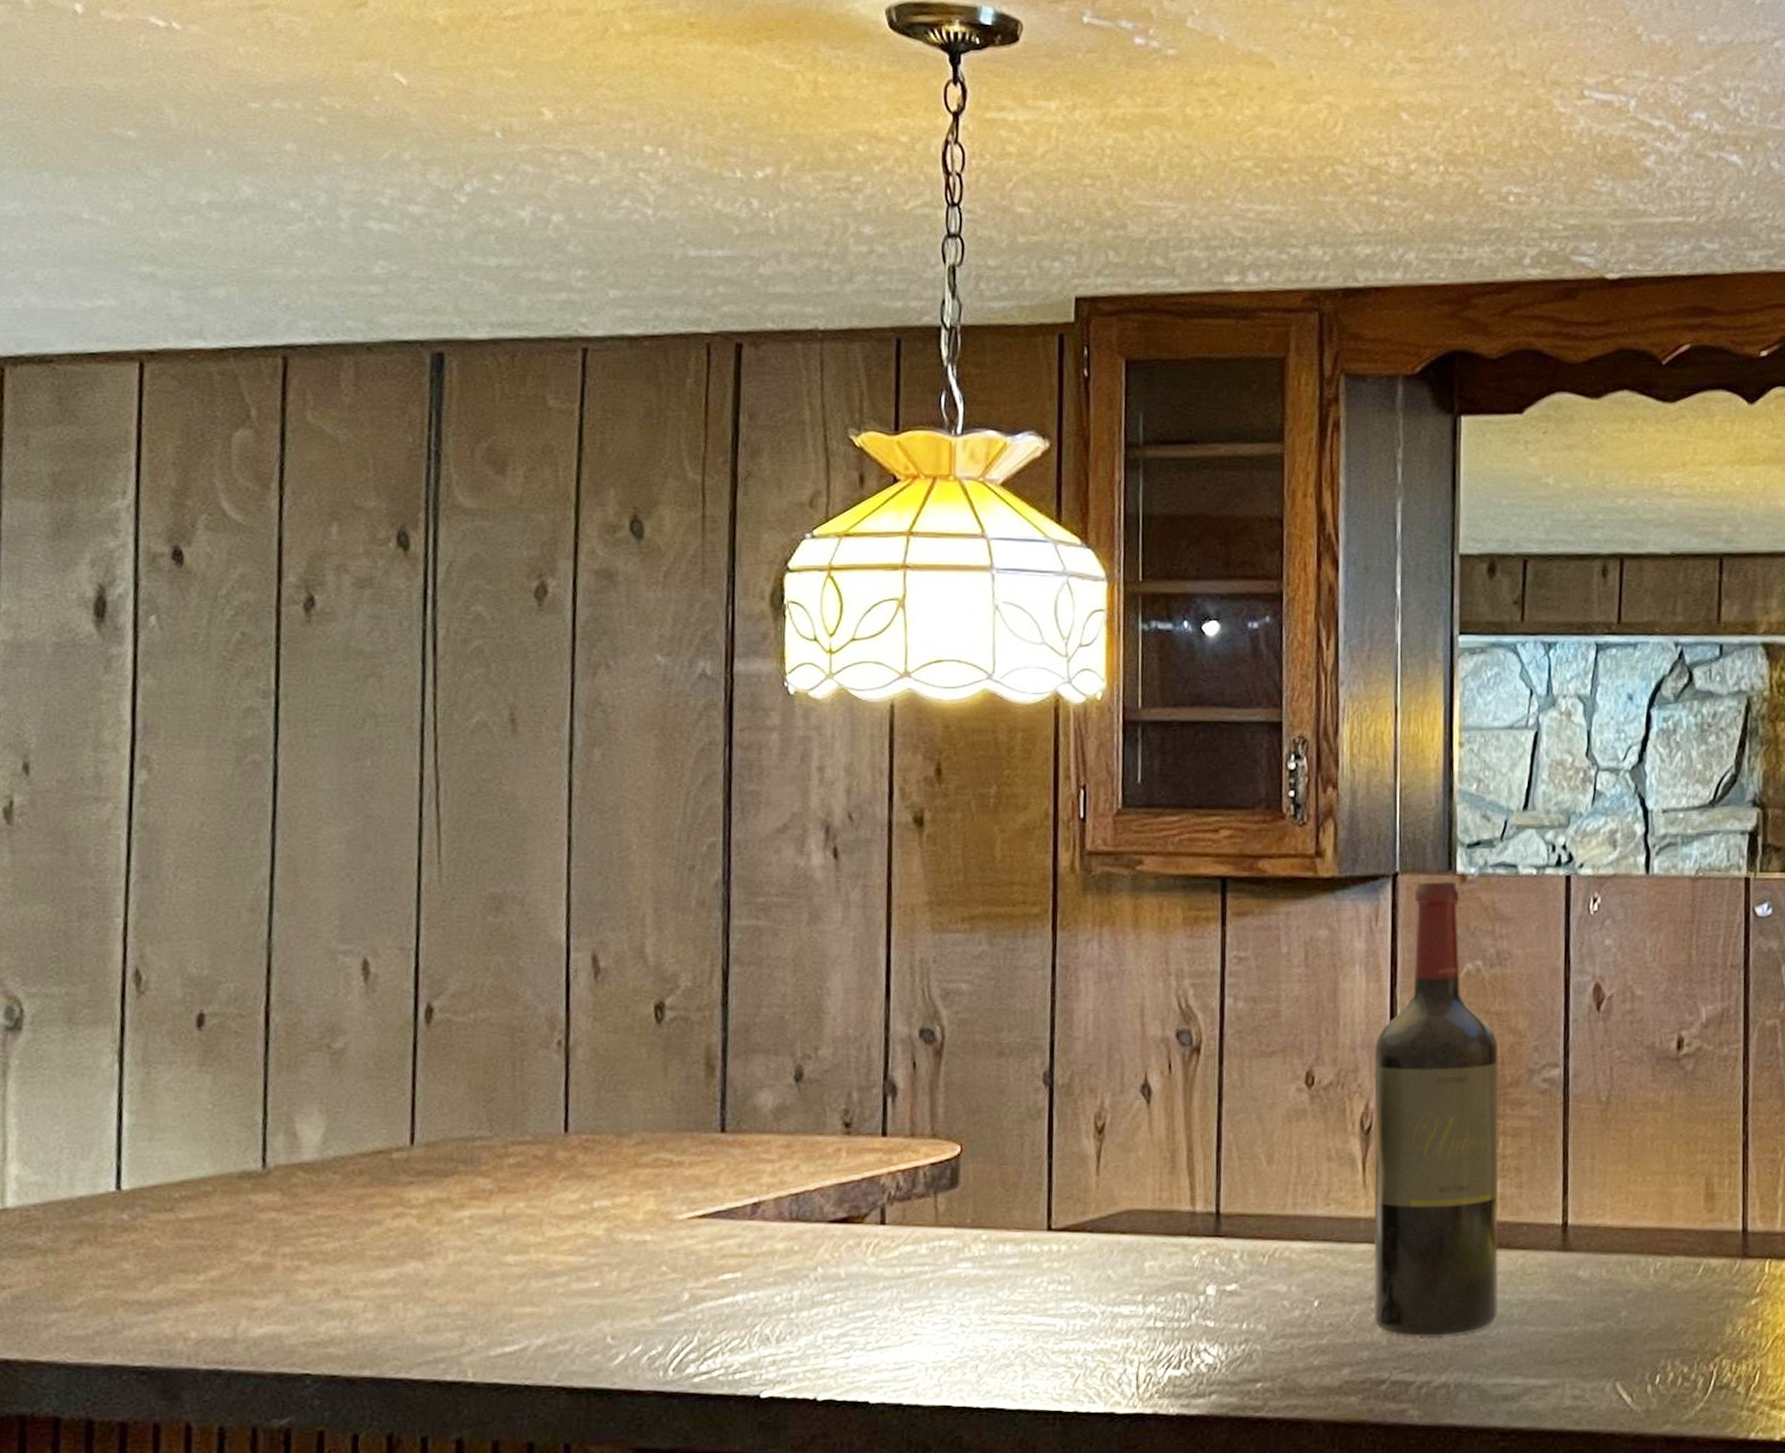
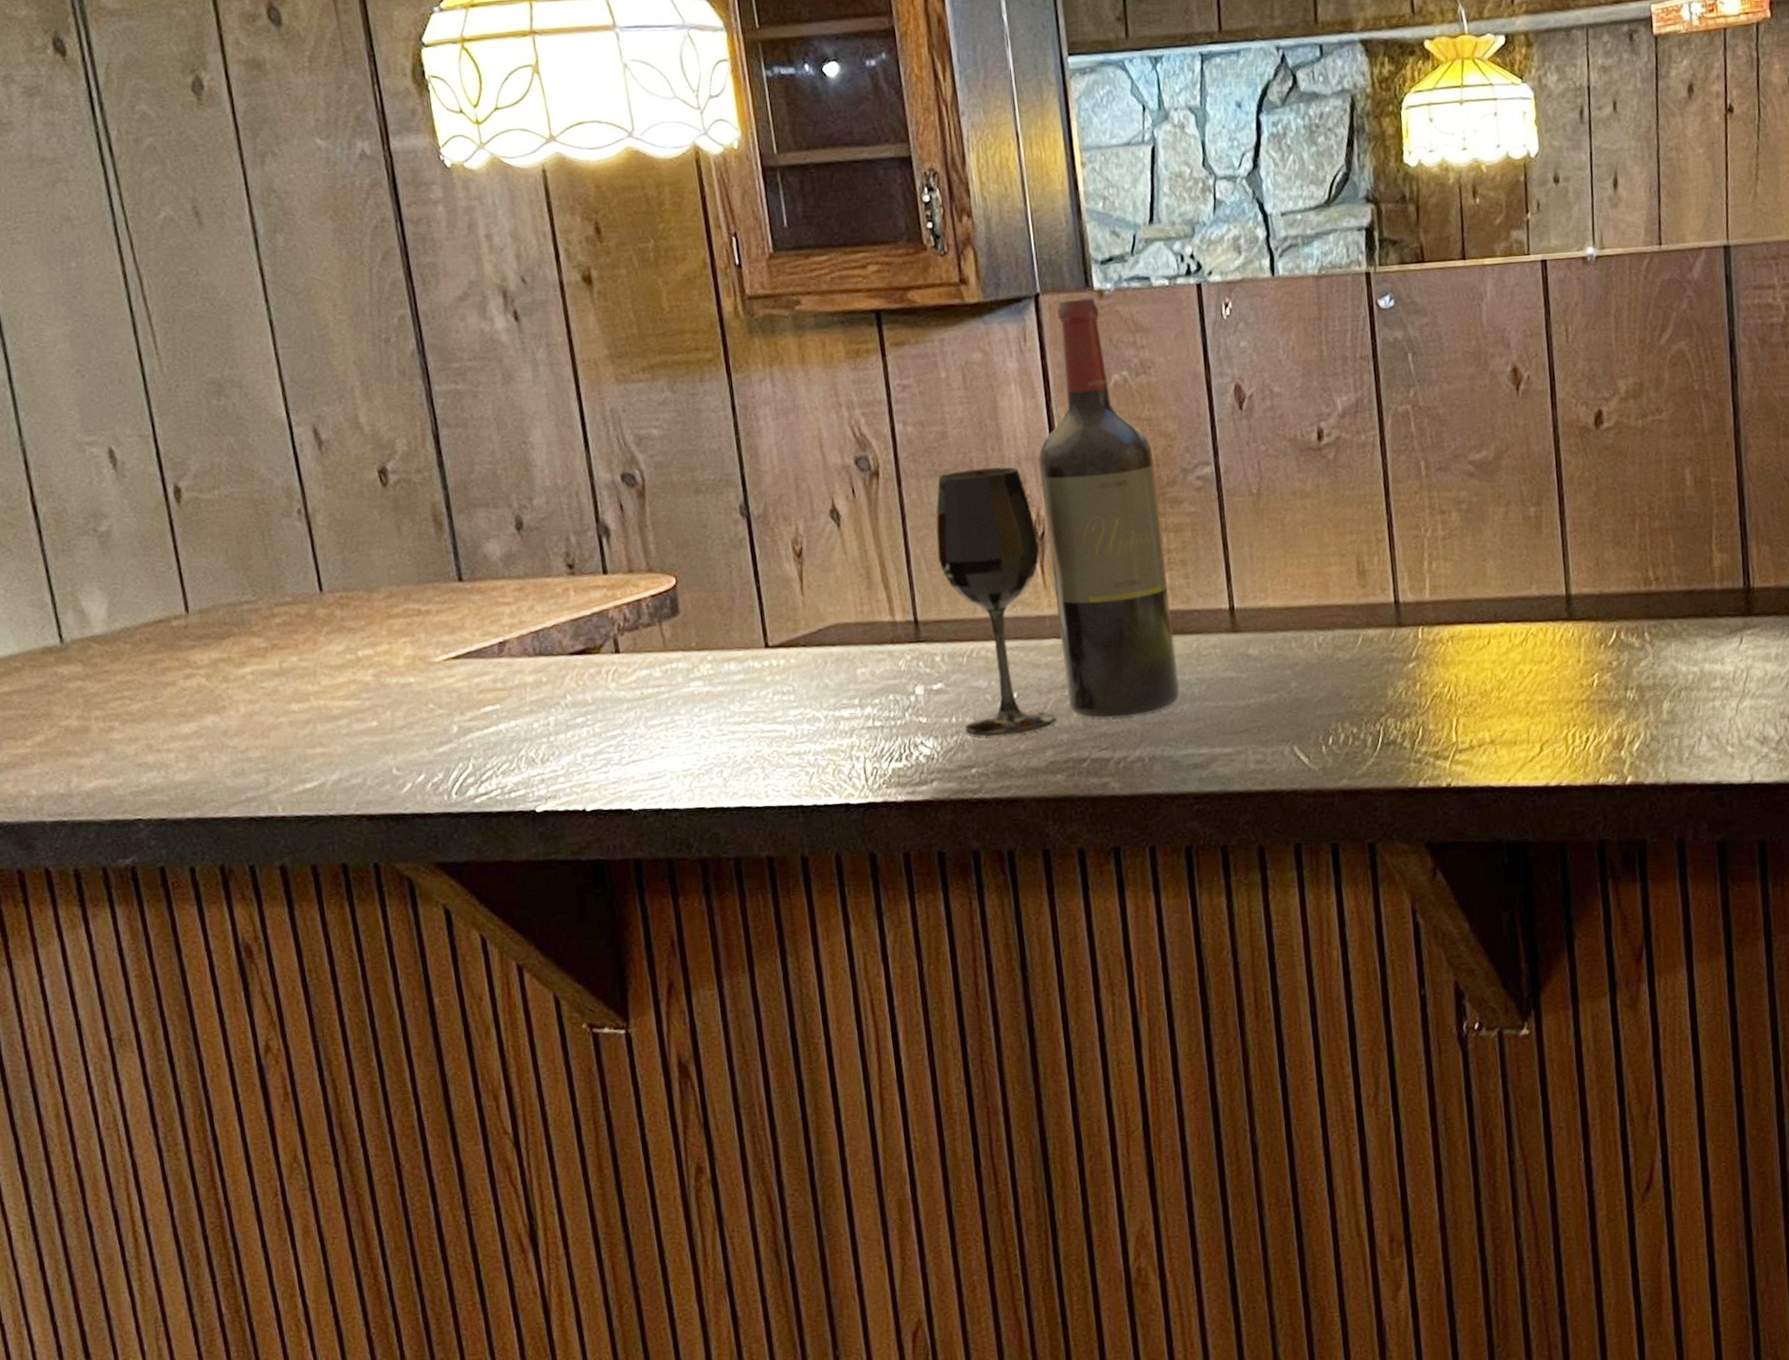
wine glass: none [1251,1053,1363,1349] -> present [935,467,1056,737]

